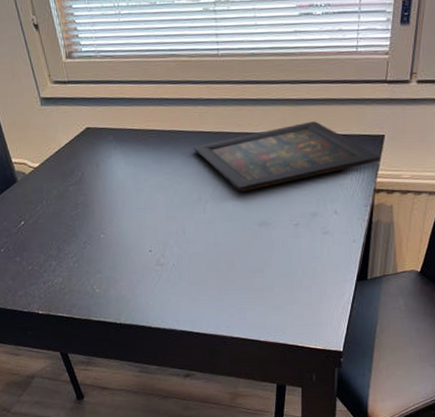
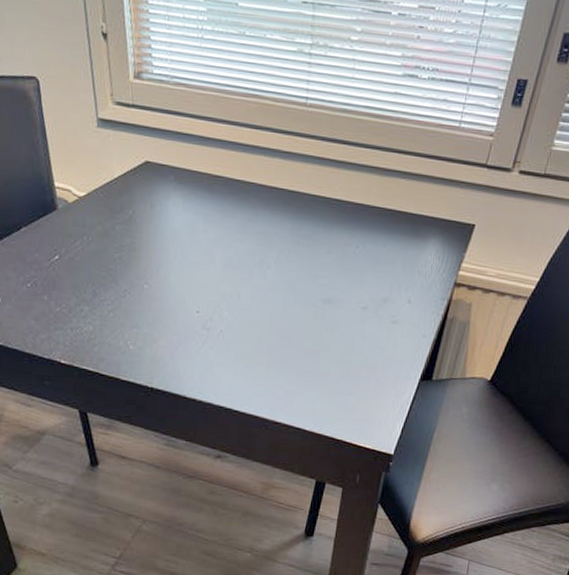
icon panel: present [193,121,381,193] -> none [262,196,467,263]

